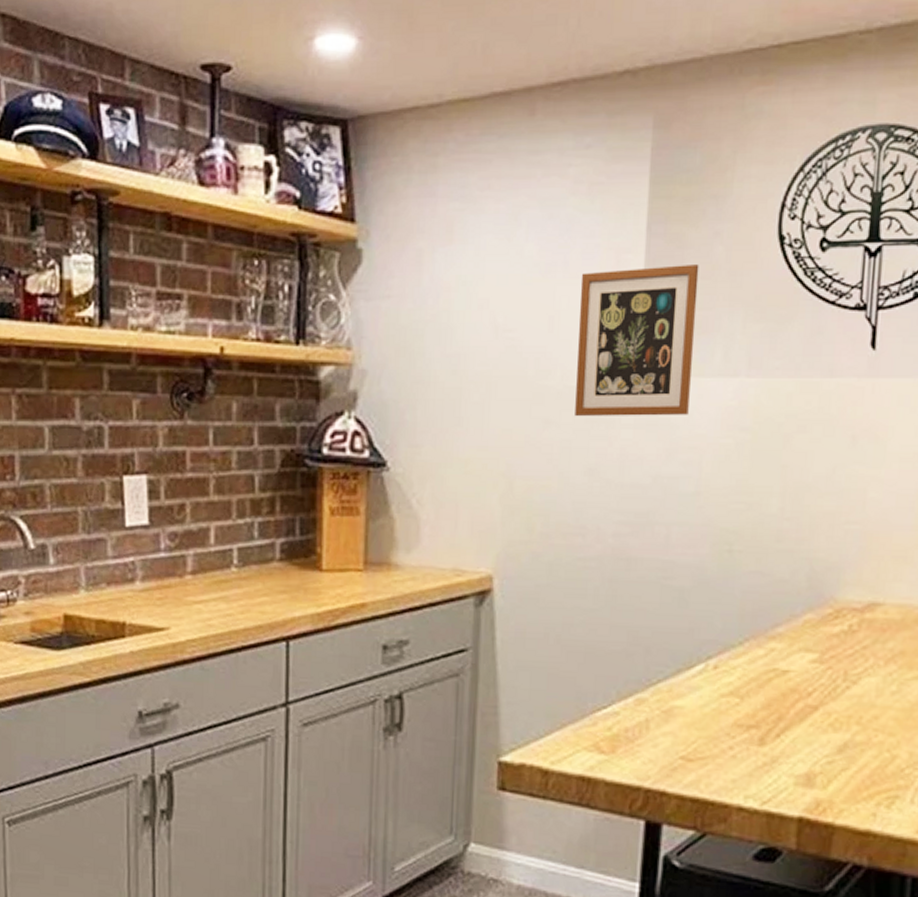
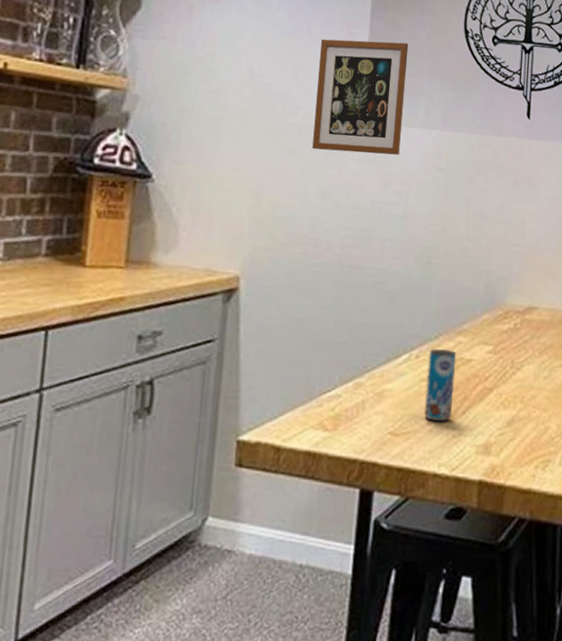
beverage can: none [725,656,769,747] -> present [424,348,457,422]

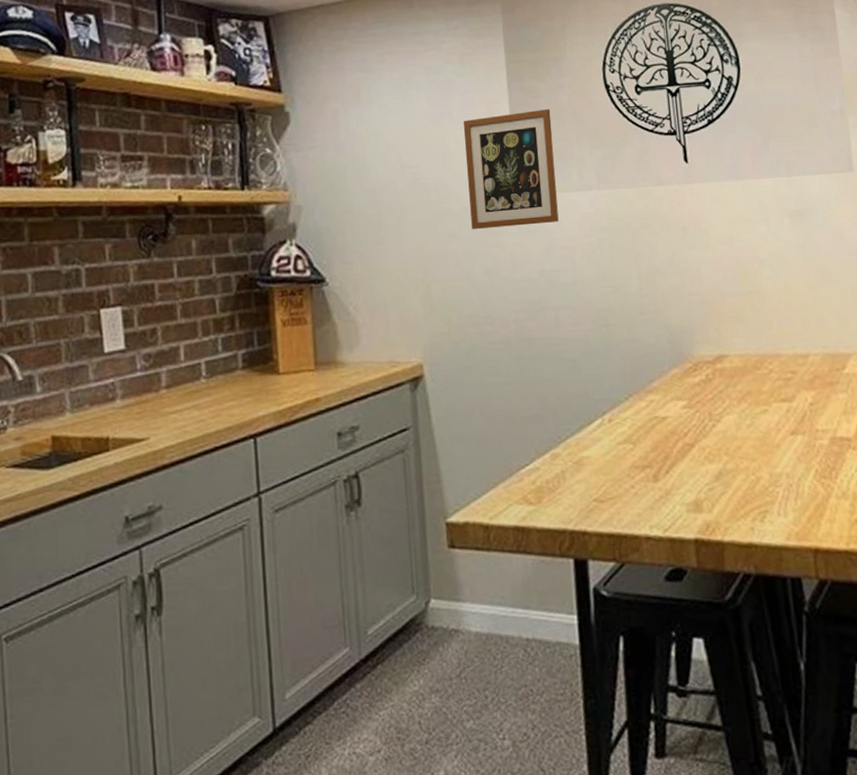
beverage can: present [424,348,457,422] -> none [621,409,655,484]

